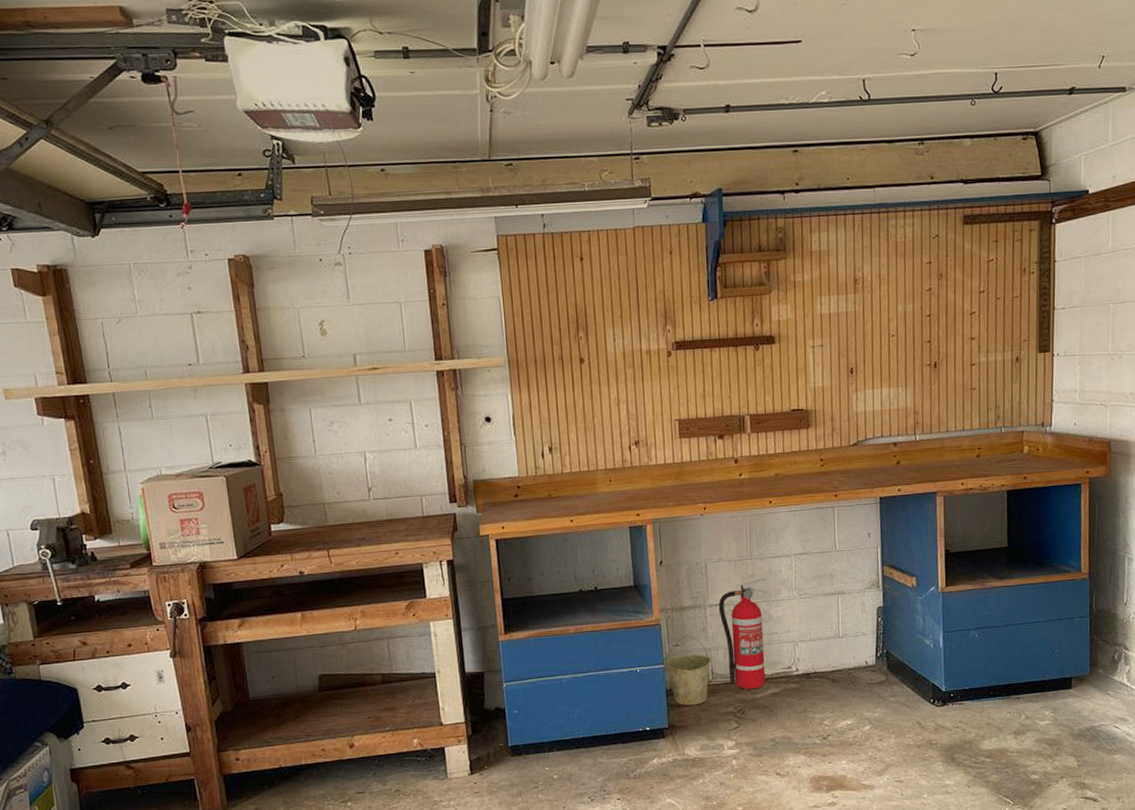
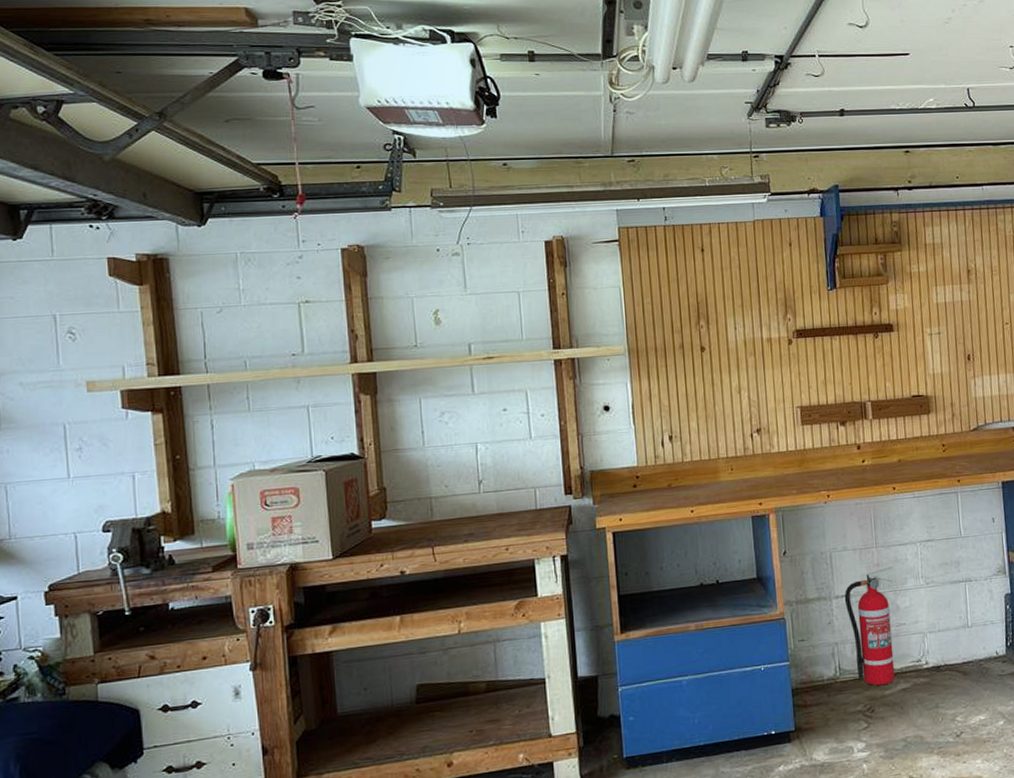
bucket: present [665,635,711,706] -> none [790,628,838,706]

